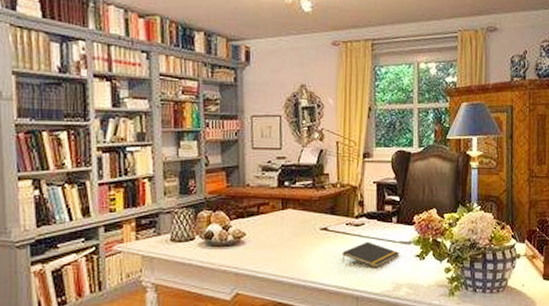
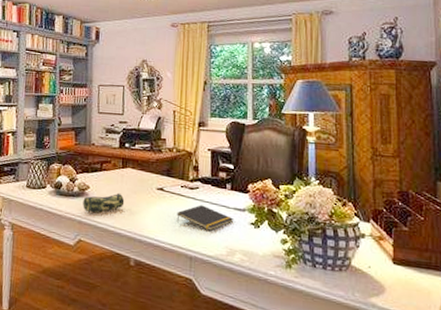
pencil case: none [239,237,286,262] -> present [83,192,125,213]

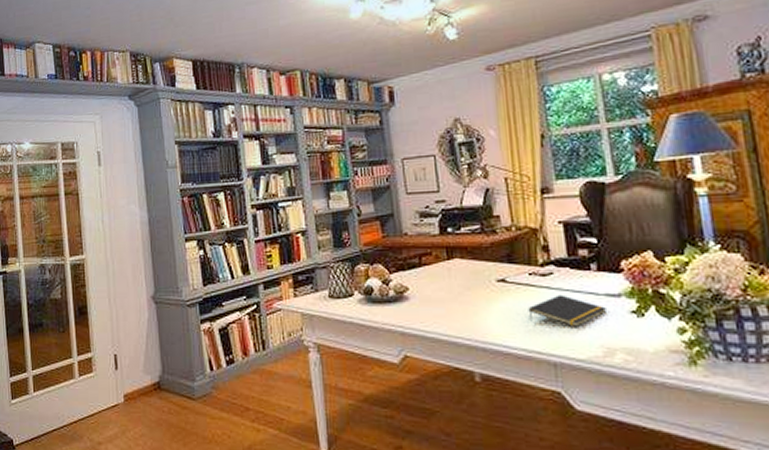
pencil case: present [83,192,125,213] -> none [402,291,457,320]

